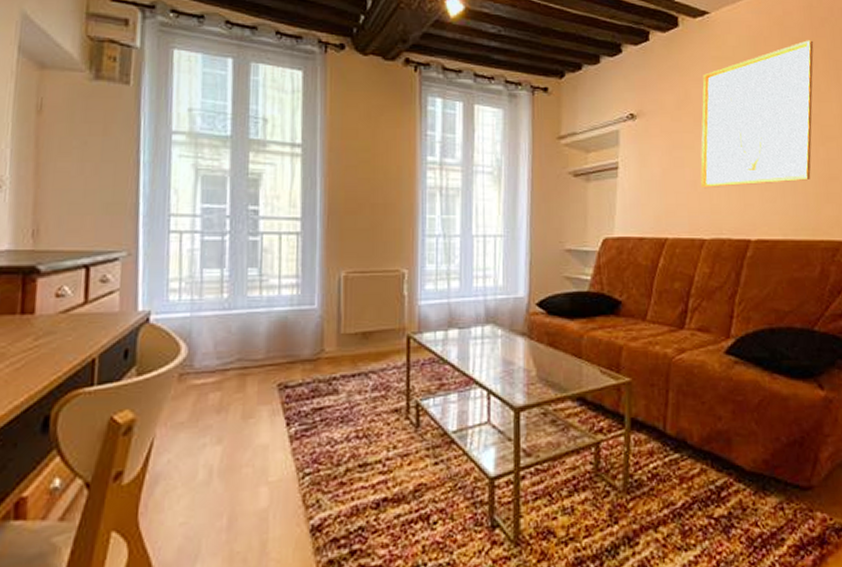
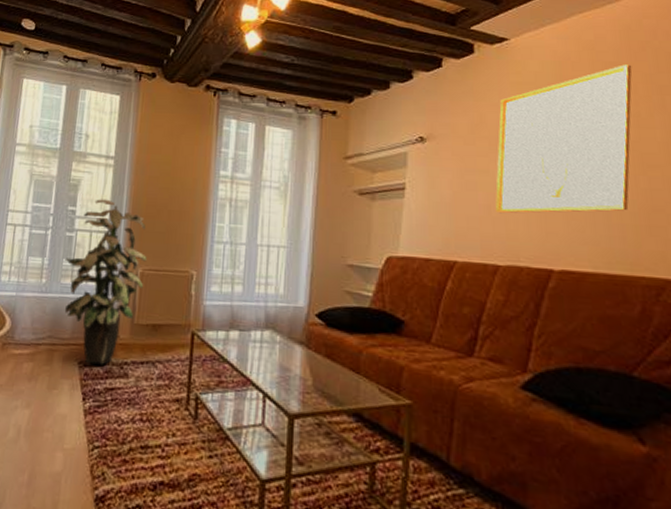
indoor plant: none [250,195,350,384] -> present [64,199,147,365]

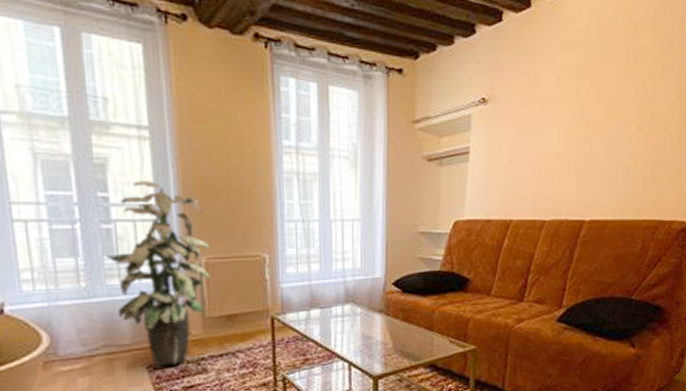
wall art: present [495,64,632,214] -> none [544,26,655,173]

